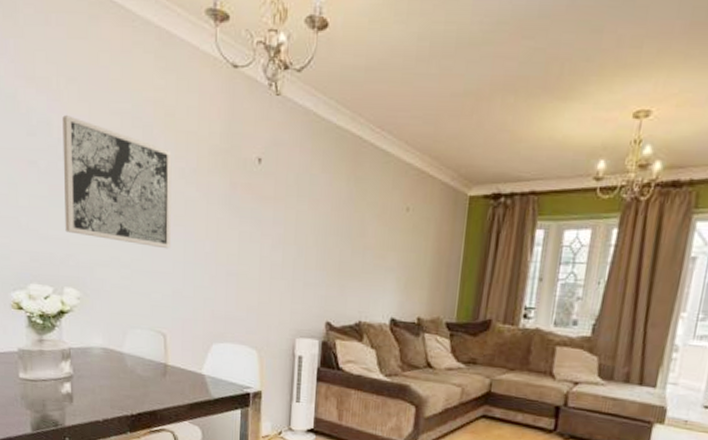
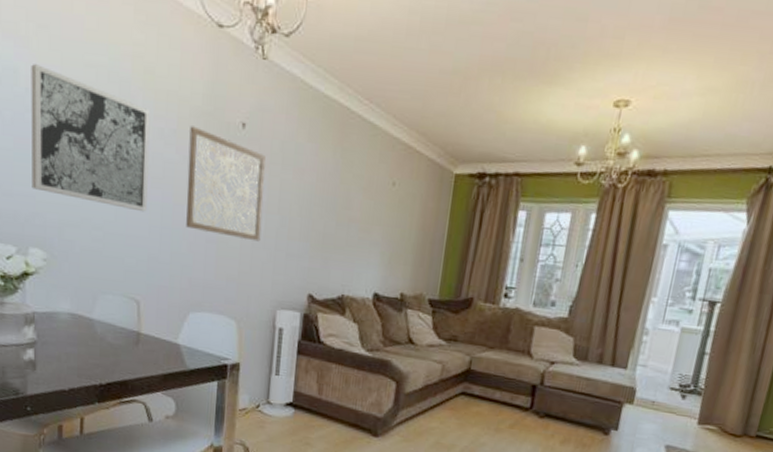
wall art: none [207,164,281,273] -> present [186,126,266,242]

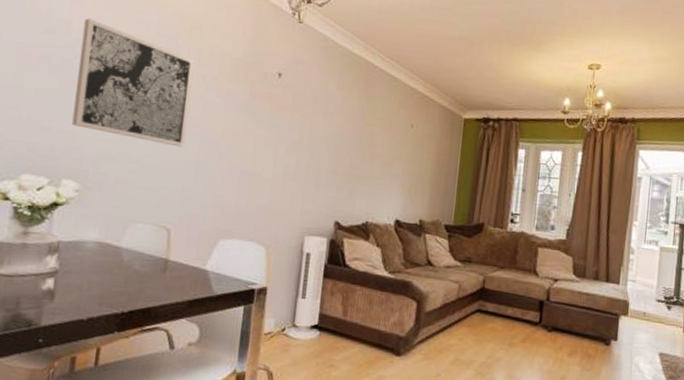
wall art: present [186,126,266,242] -> none [221,74,299,174]

